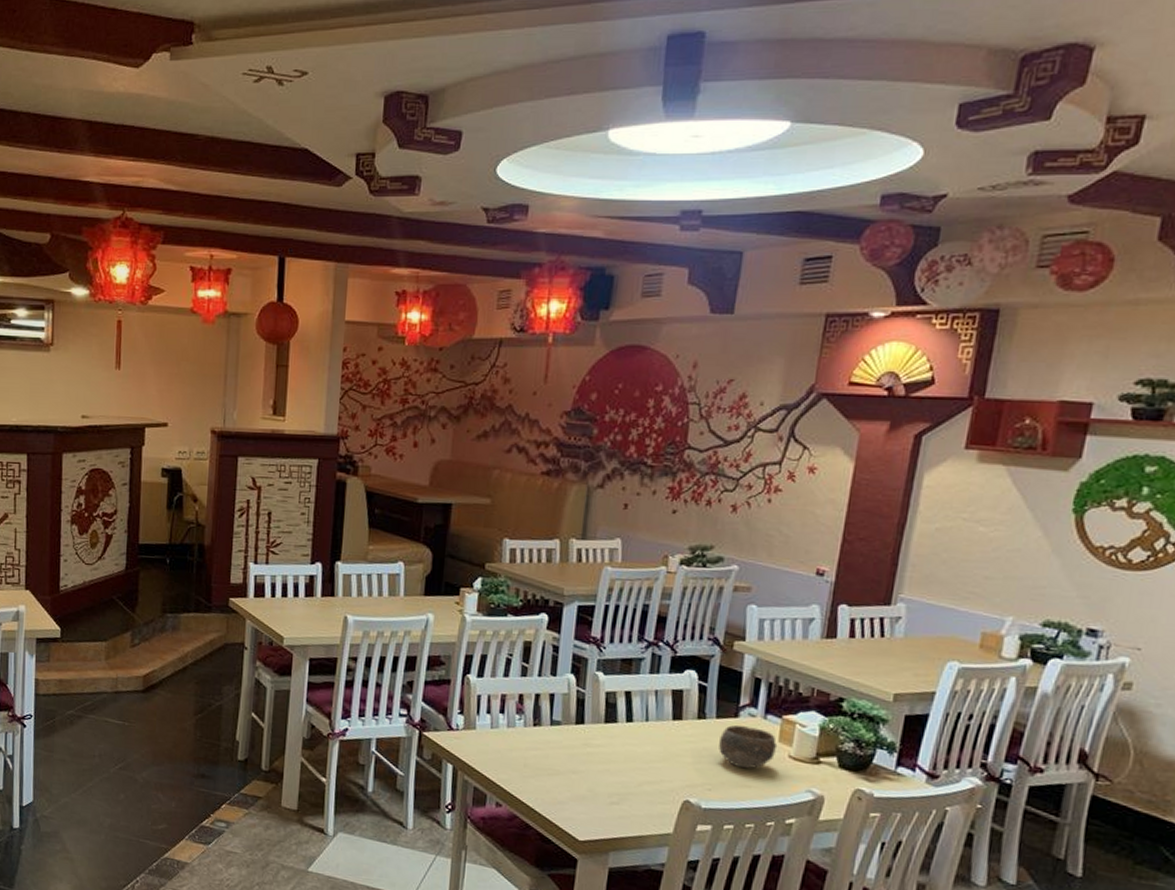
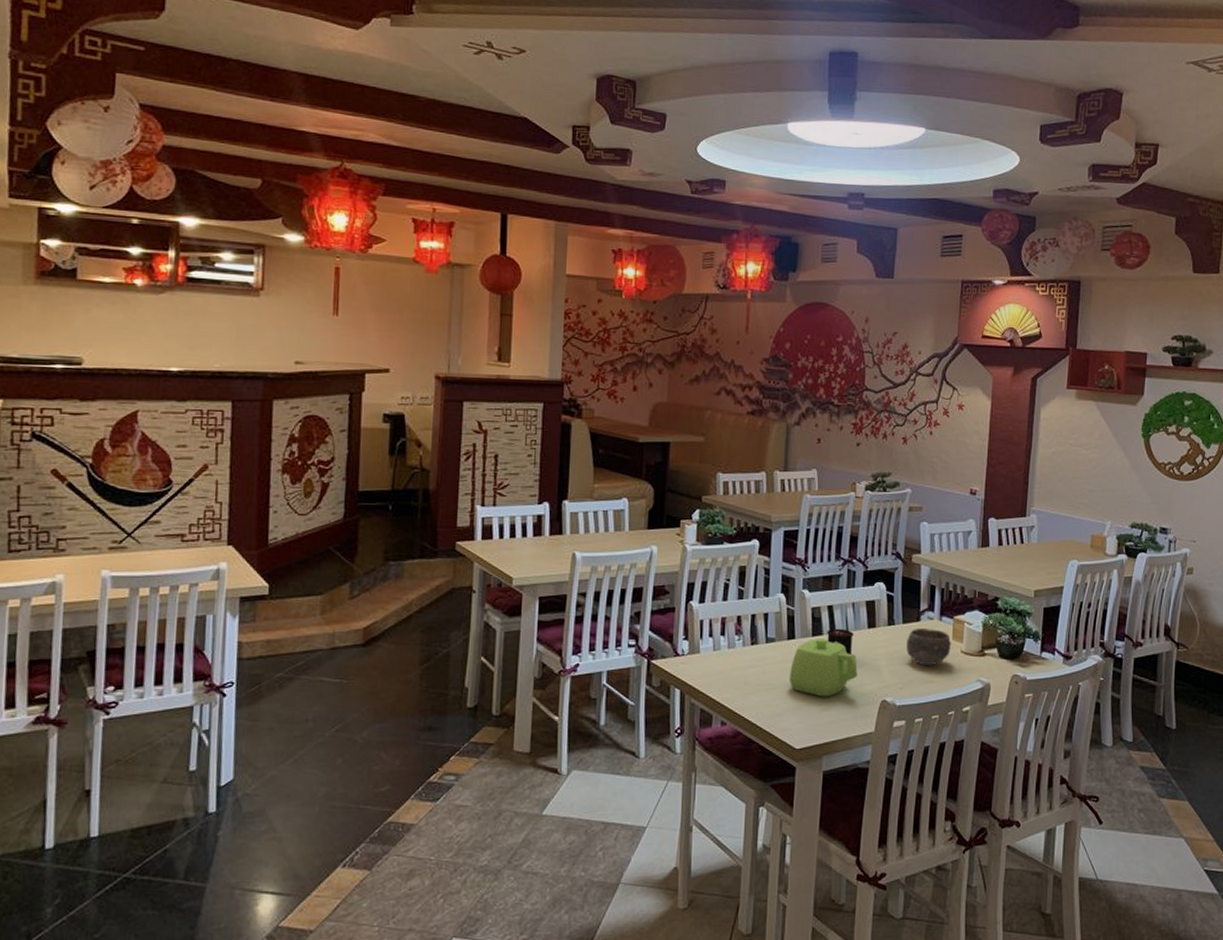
teapot: none [574,725,657,790] -> present [789,637,858,697]
candle: none [622,709,655,748] -> present [827,622,853,656]

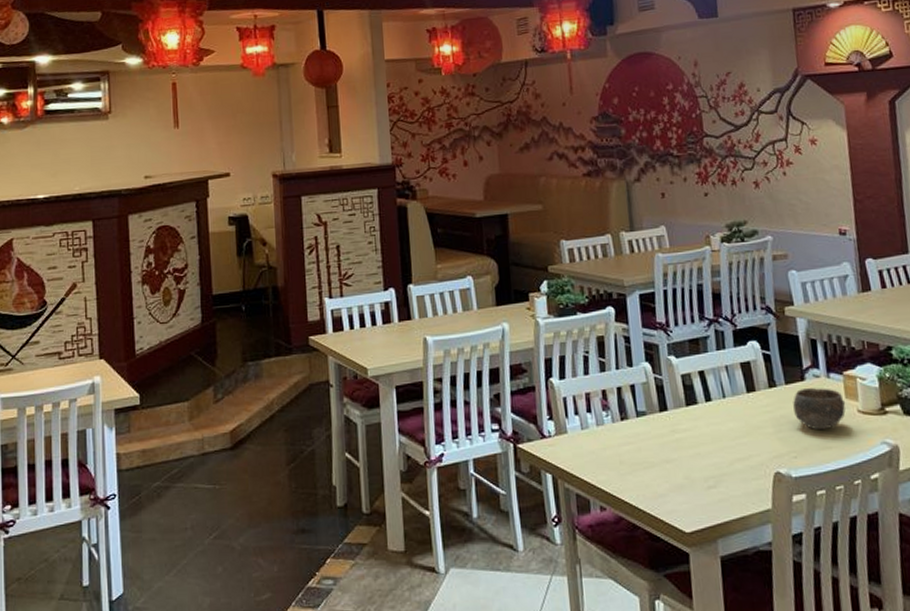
teapot: present [789,637,858,697] -> none [667,407,743,473]
candle: present [827,622,853,656] -> none [702,388,733,424]

